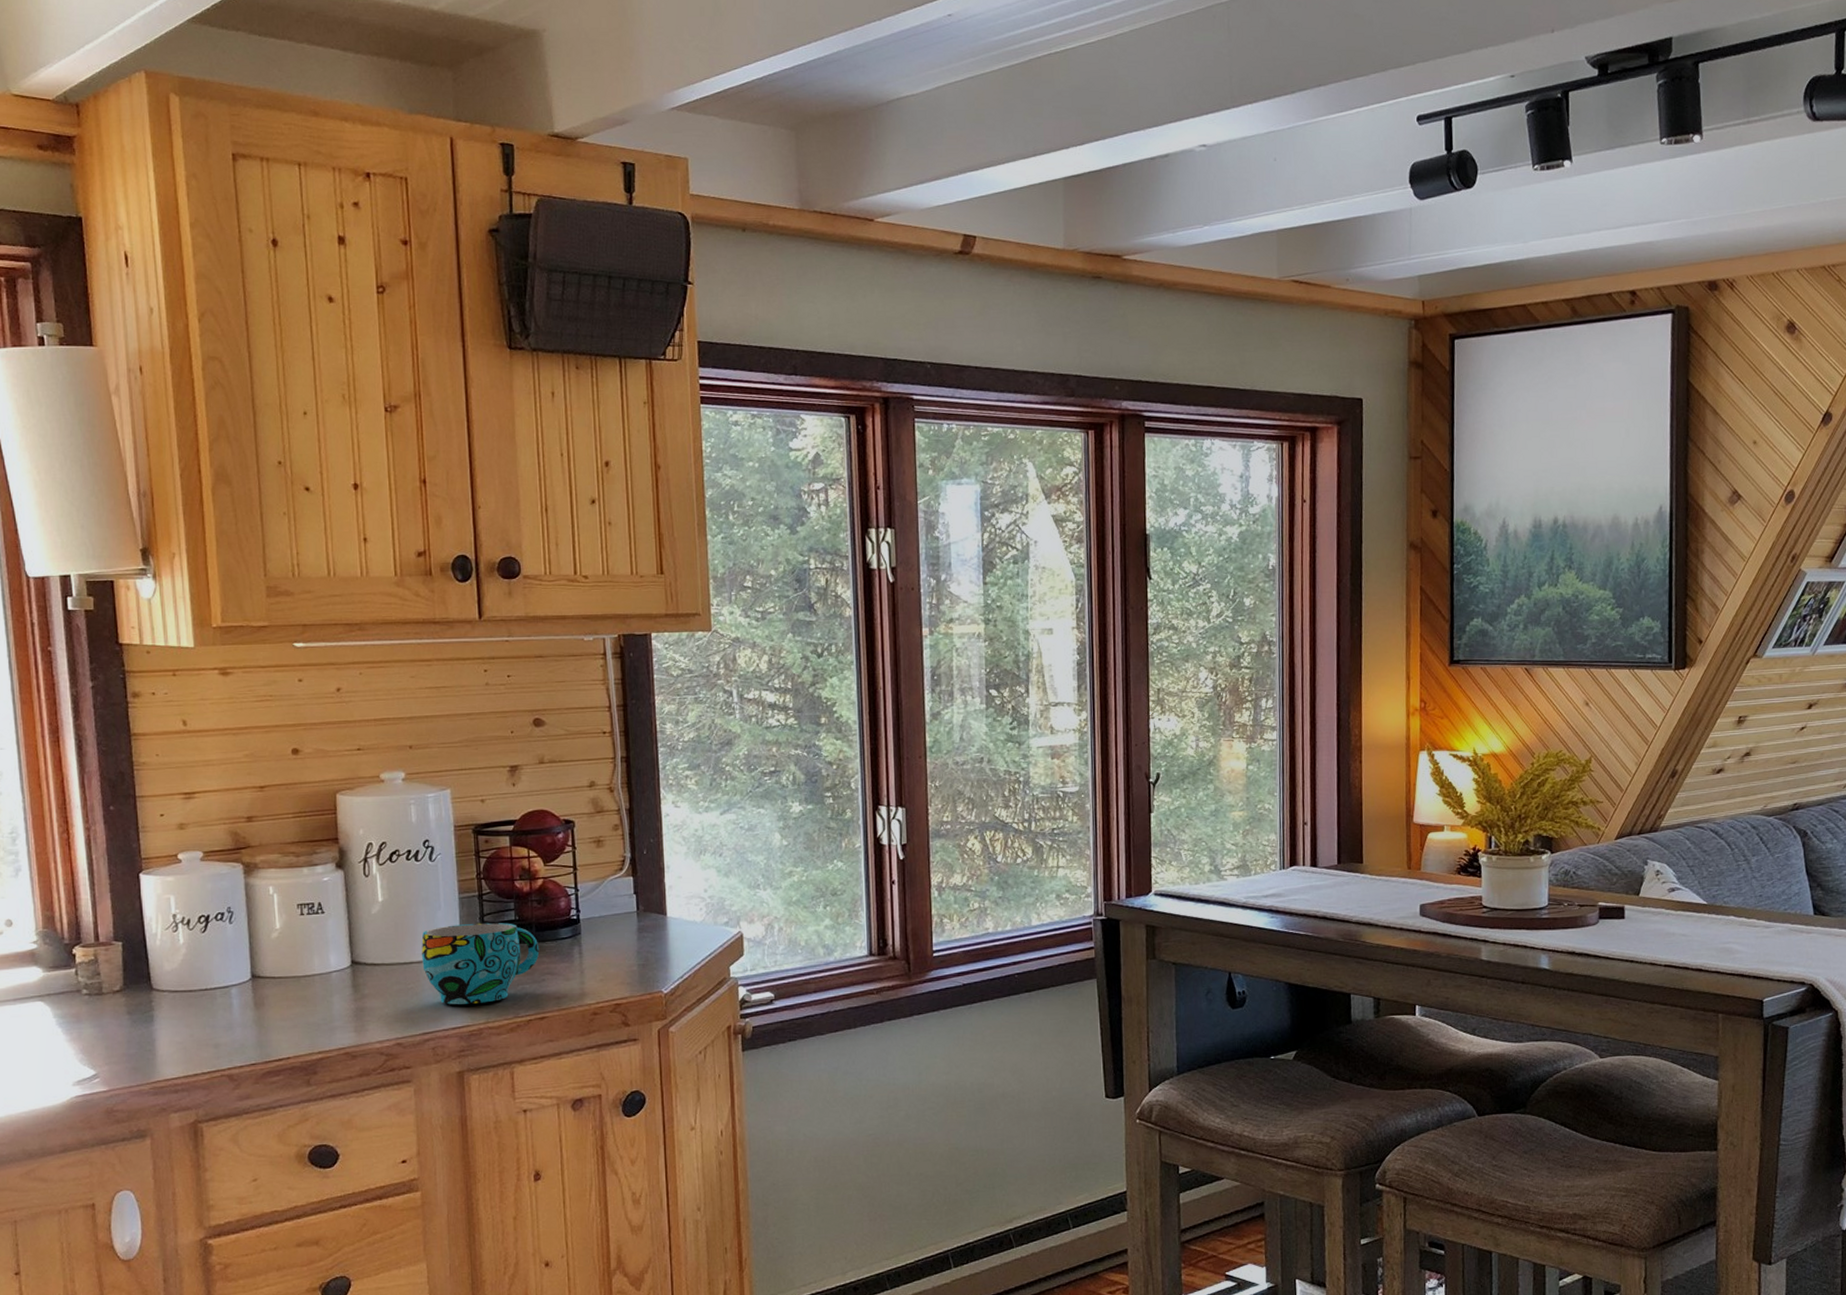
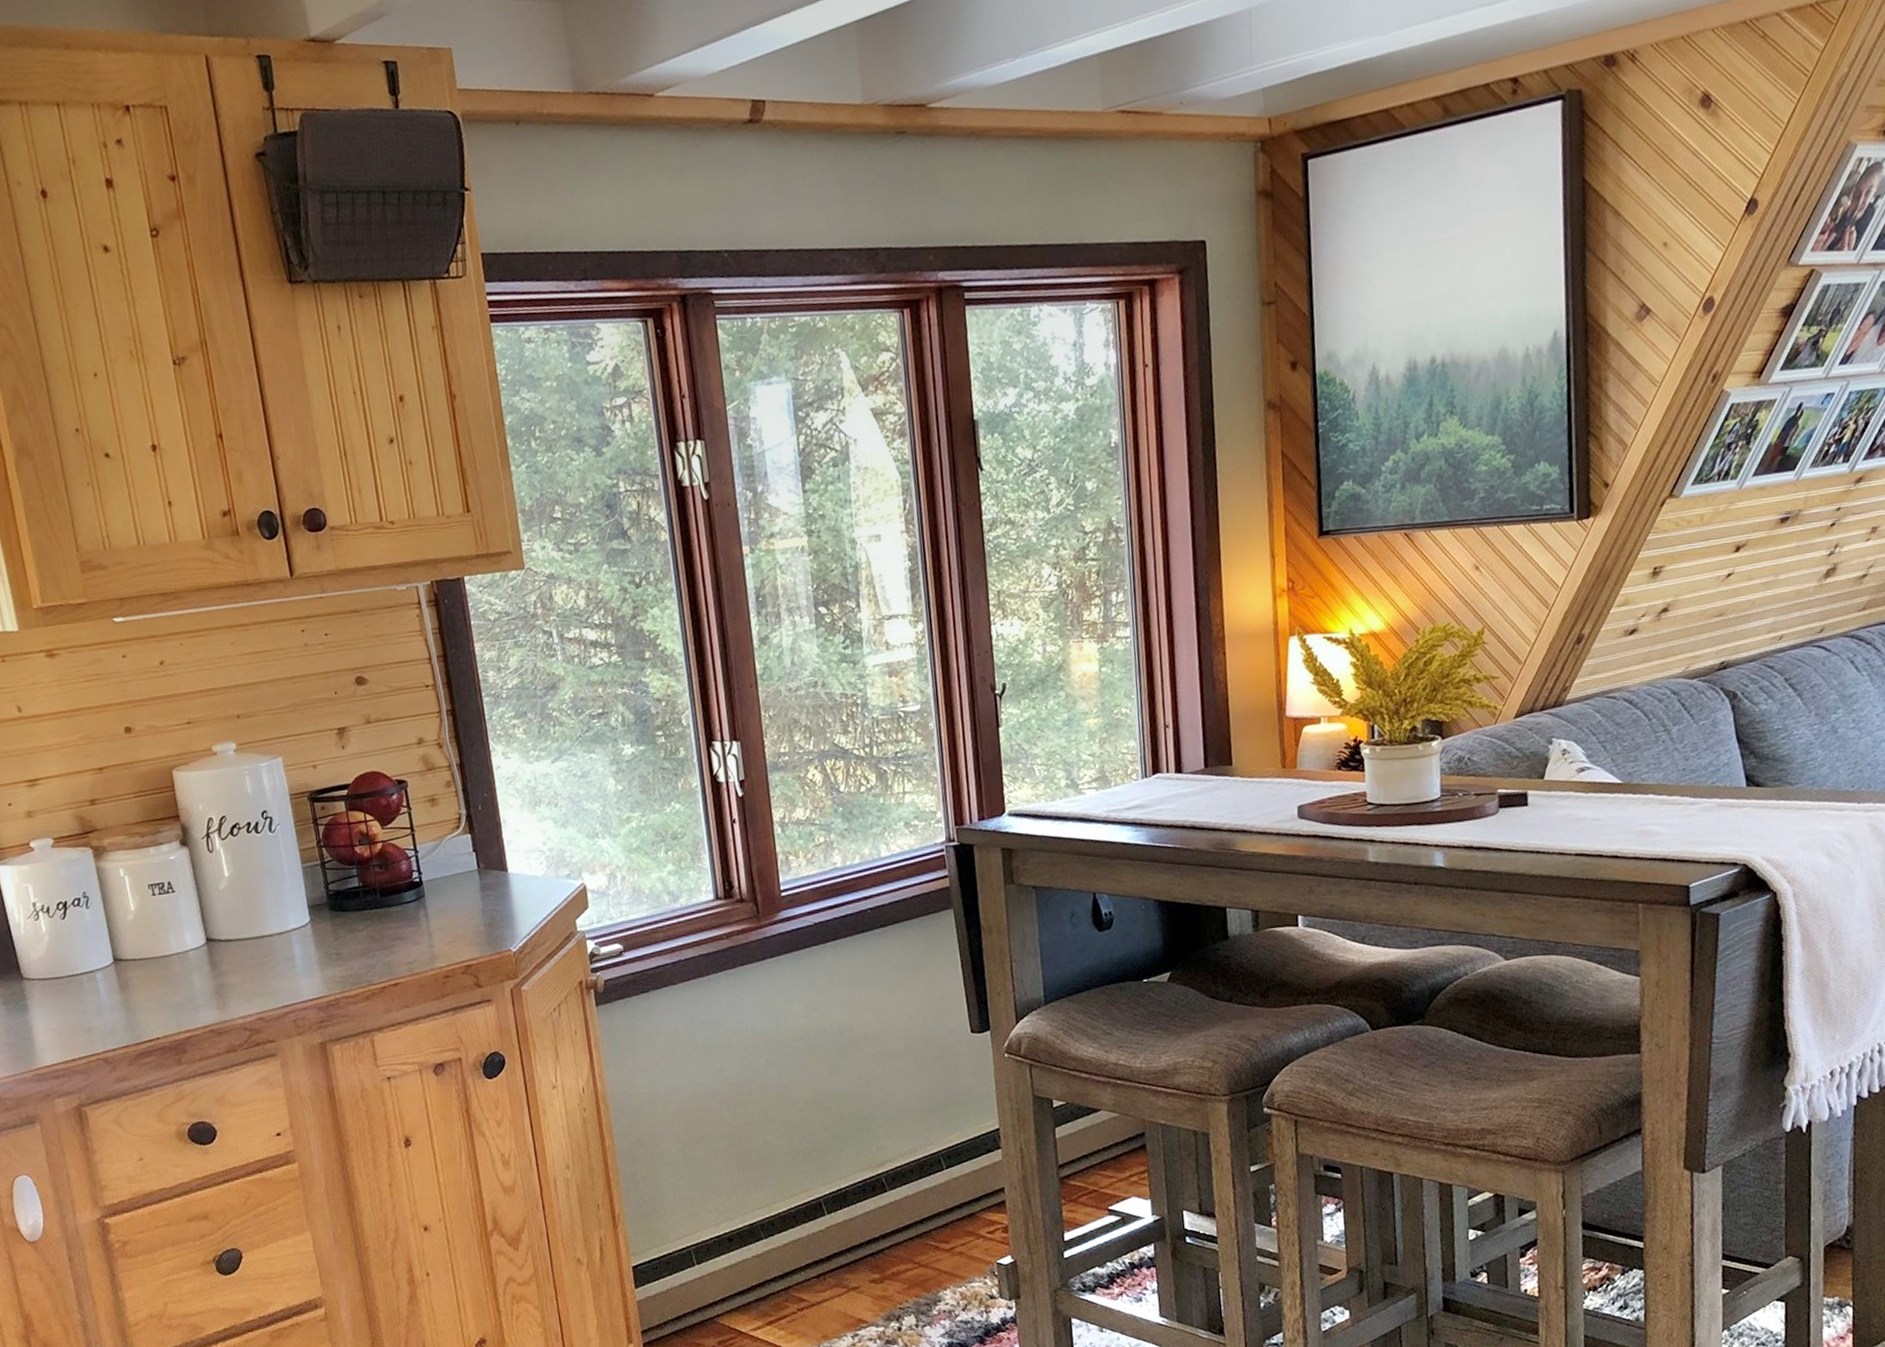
cup: present [421,922,540,1005] -> none [271,890,387,976]

